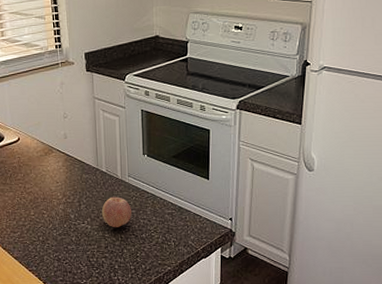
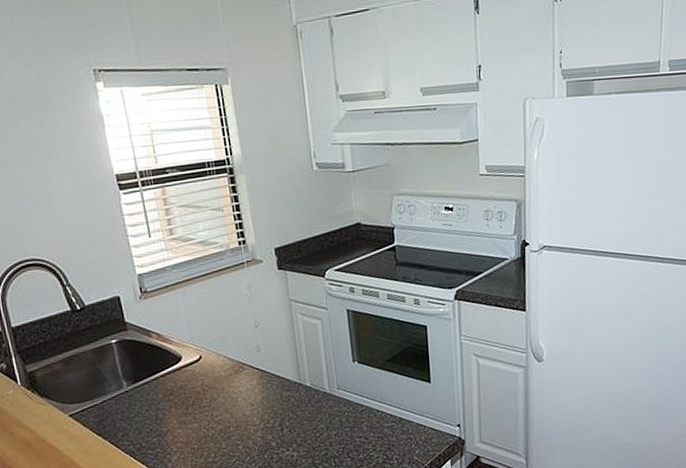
fruit: present [101,196,132,228] -> none [308,414,345,452]

